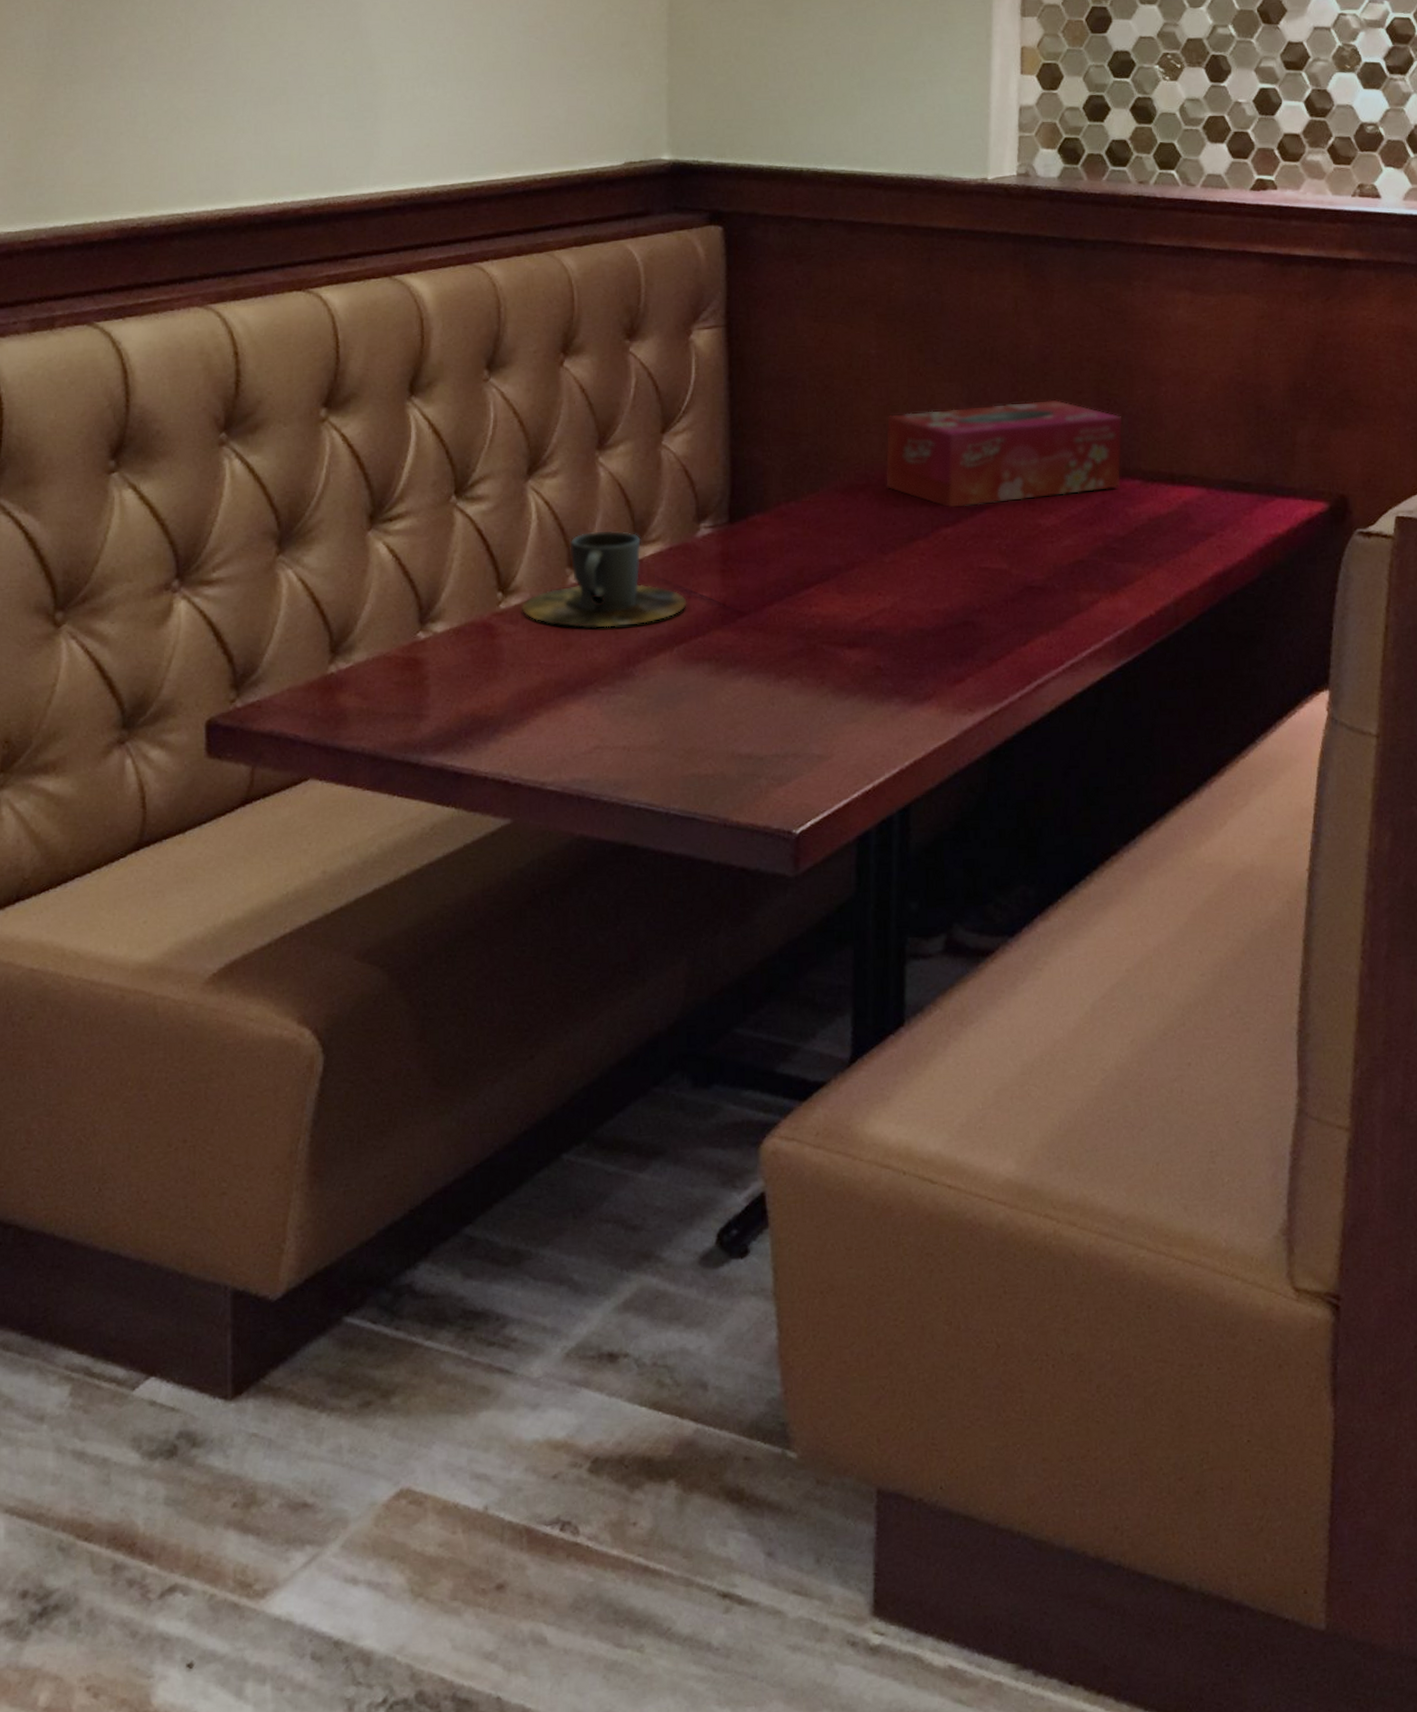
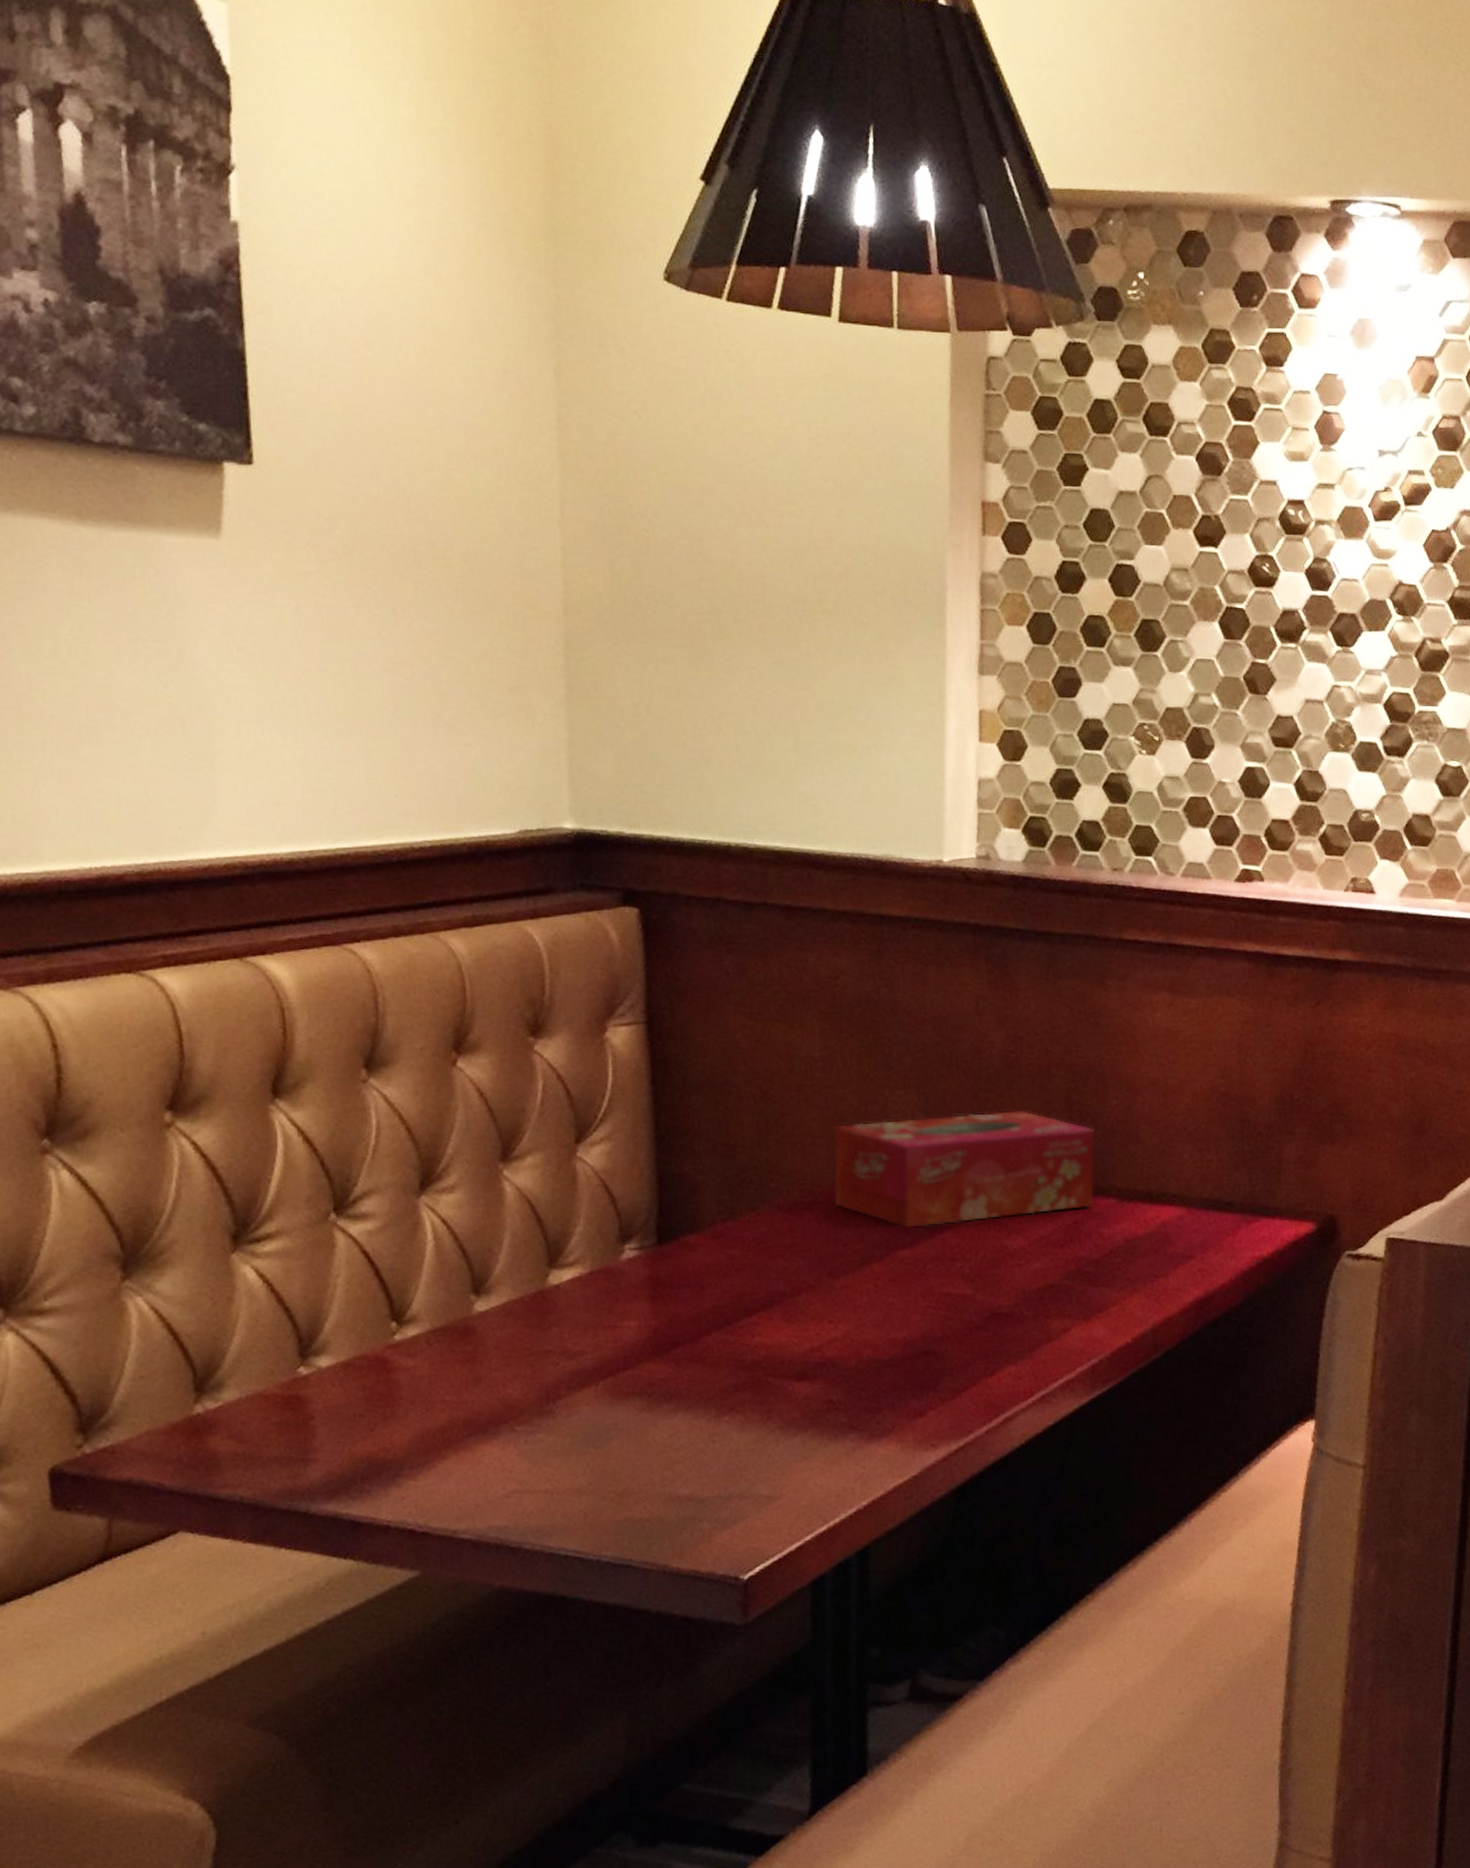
cup: present [521,530,687,628] -> none [419,1253,613,1361]

